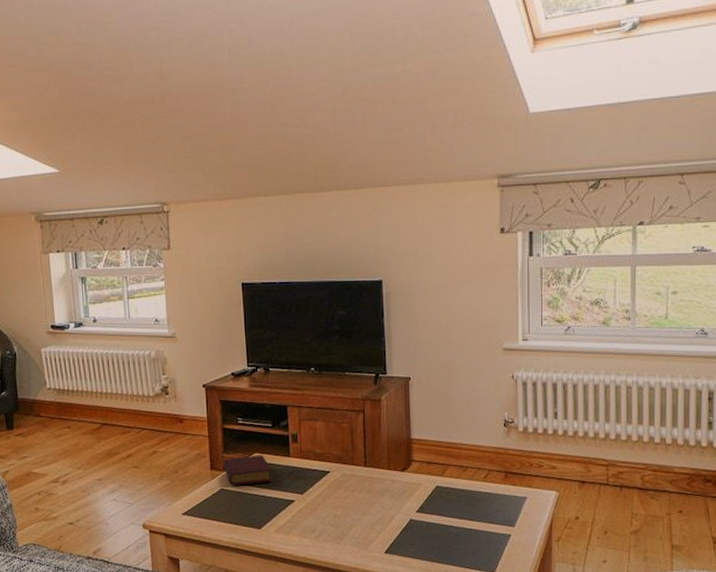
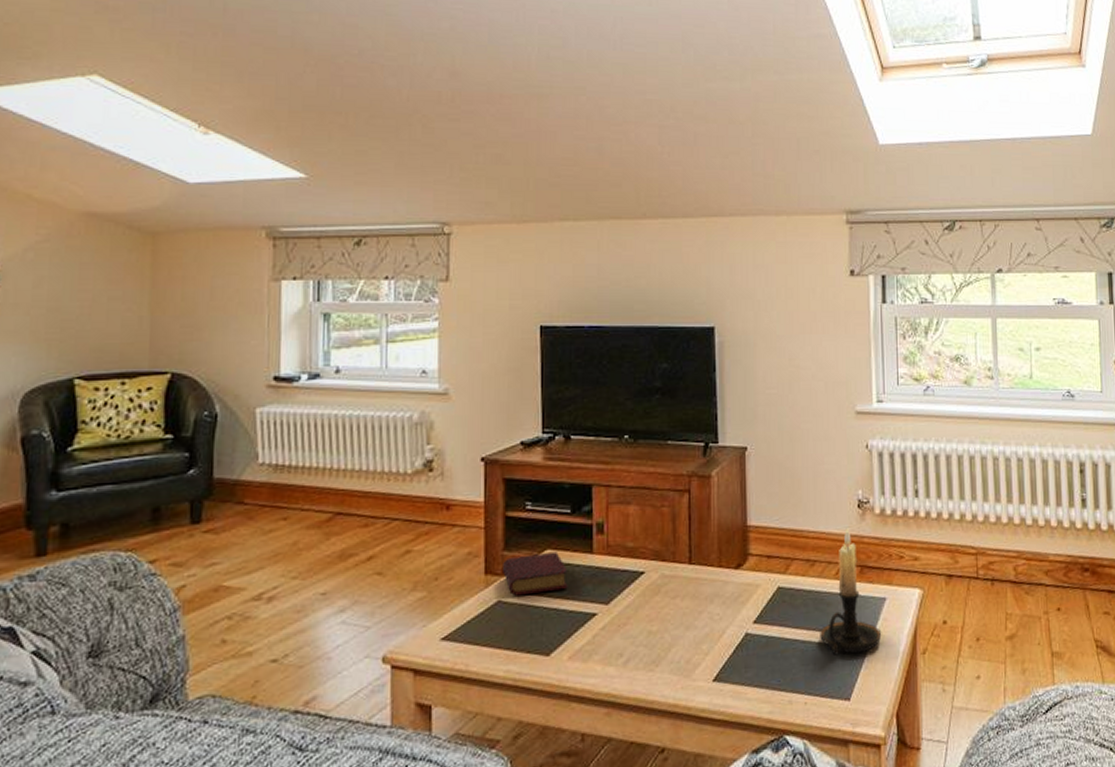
candle holder: none [471,442,523,540] -> present [820,528,882,657]

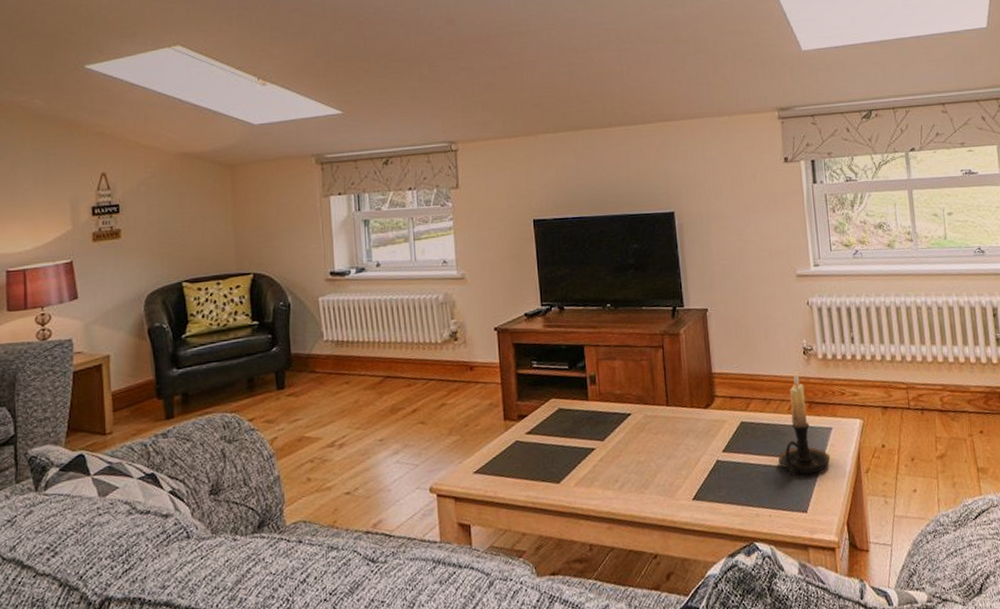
book: present [503,551,568,596] -> none [518,400,571,437]

